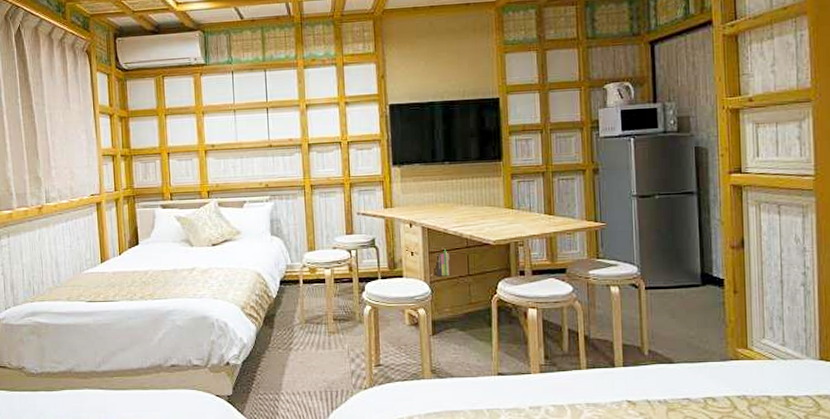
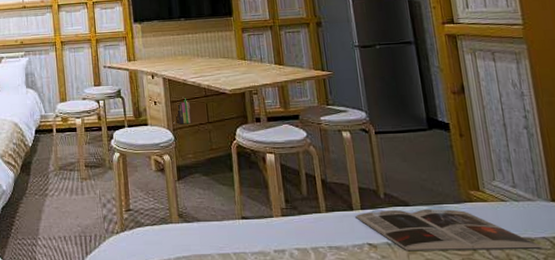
magazine: none [617,366,805,408] -> present [355,208,543,250]

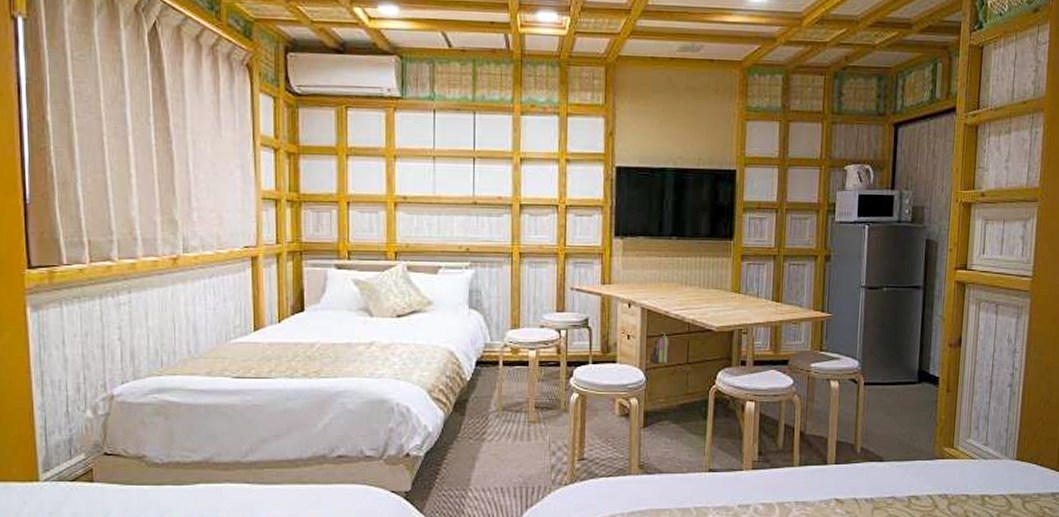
magazine: present [355,208,543,250] -> none [828,464,998,506]

